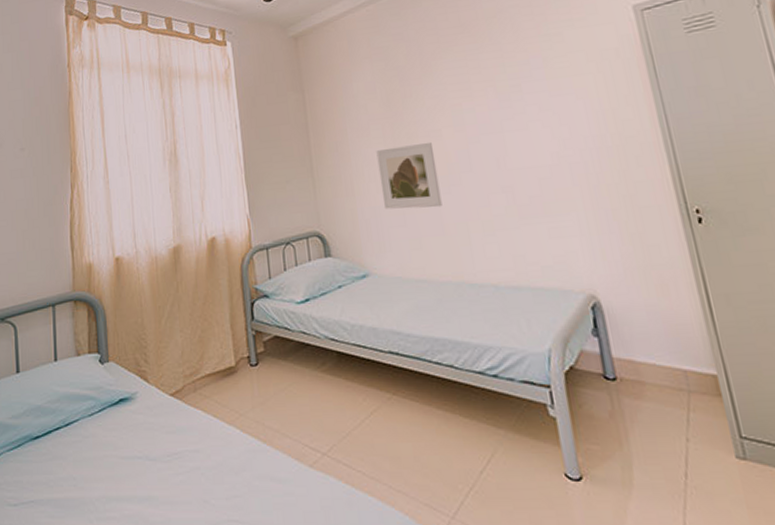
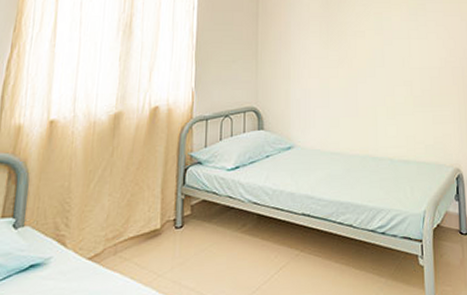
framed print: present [376,141,442,210] -> none [312,40,359,94]

